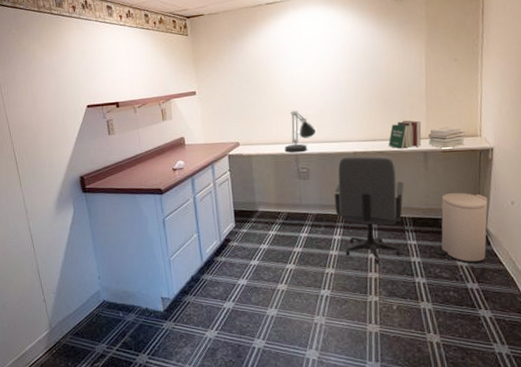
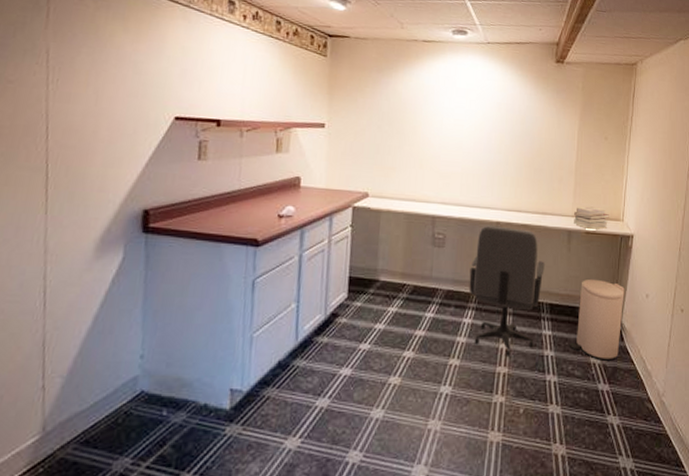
desk lamp: present [284,111,316,153] -> none [420,165,459,215]
books: present [388,120,422,149] -> none [534,193,568,225]

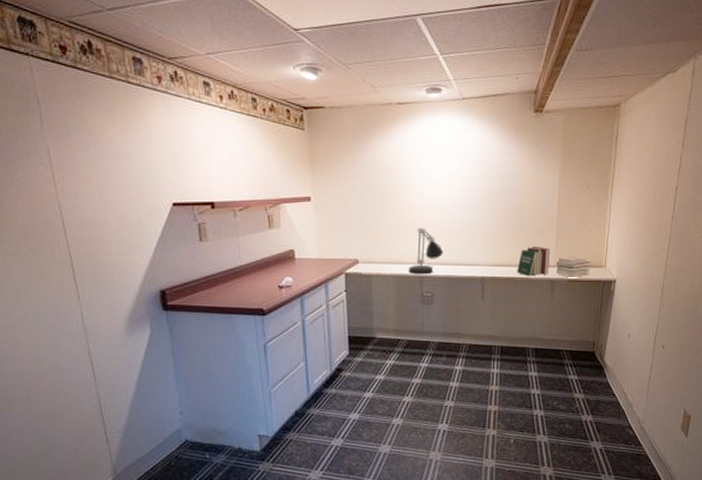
desk lamp: none [420,165,459,215] -> present [408,228,443,275]
office chair: present [469,225,545,358] -> none [458,281,529,397]
books: none [534,193,568,225] -> present [517,246,551,276]
pedal bin: present [569,279,625,361] -> none [554,323,607,396]

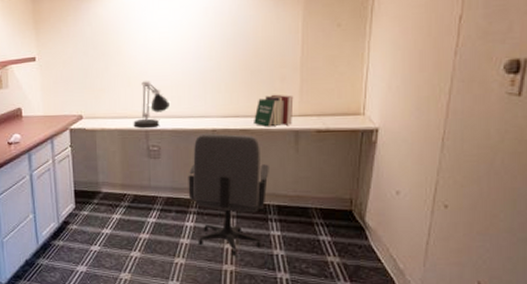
office chair: none [458,281,529,397] -> present [188,133,269,257]
books: present [556,256,592,278] -> none [301,103,346,128]

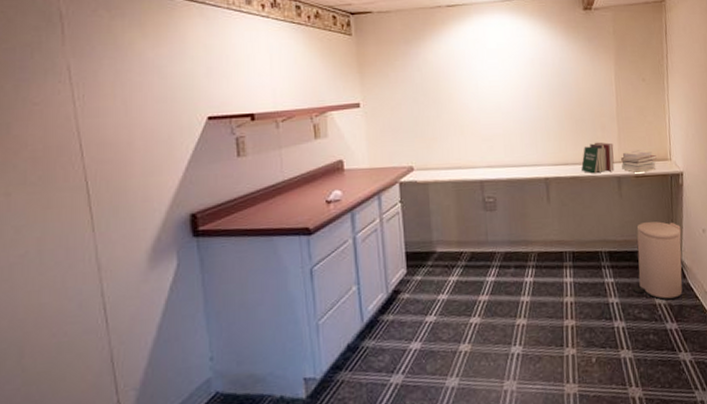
desk lamp: present [133,81,170,129] -> none [467,129,503,180]
office chair: present [188,133,269,257] -> none [524,181,599,310]
books: none [301,103,346,128] -> present [621,150,657,174]
pedal bin: none [301,178,368,259] -> present [632,221,683,301]

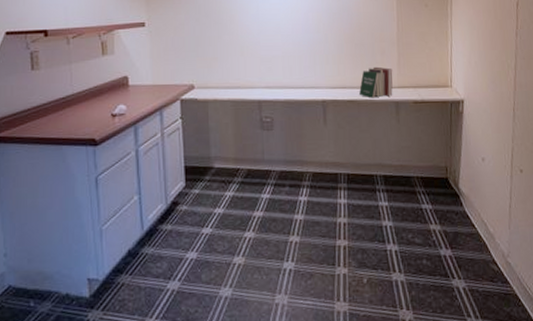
books: present [621,150,657,174] -> none [400,76,437,100]
pedal bin: present [632,221,683,301] -> none [406,147,460,227]

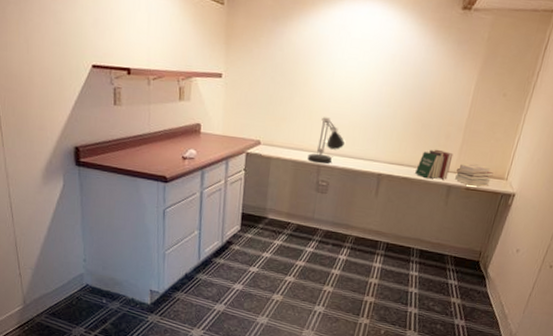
desk lamp: none [246,51,281,100] -> present [307,117,345,164]
books: none [400,76,437,100] -> present [455,164,494,187]

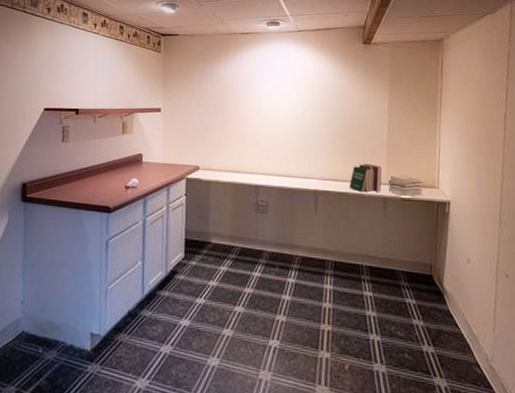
desk lamp: present [307,117,345,164] -> none [245,140,278,184]

